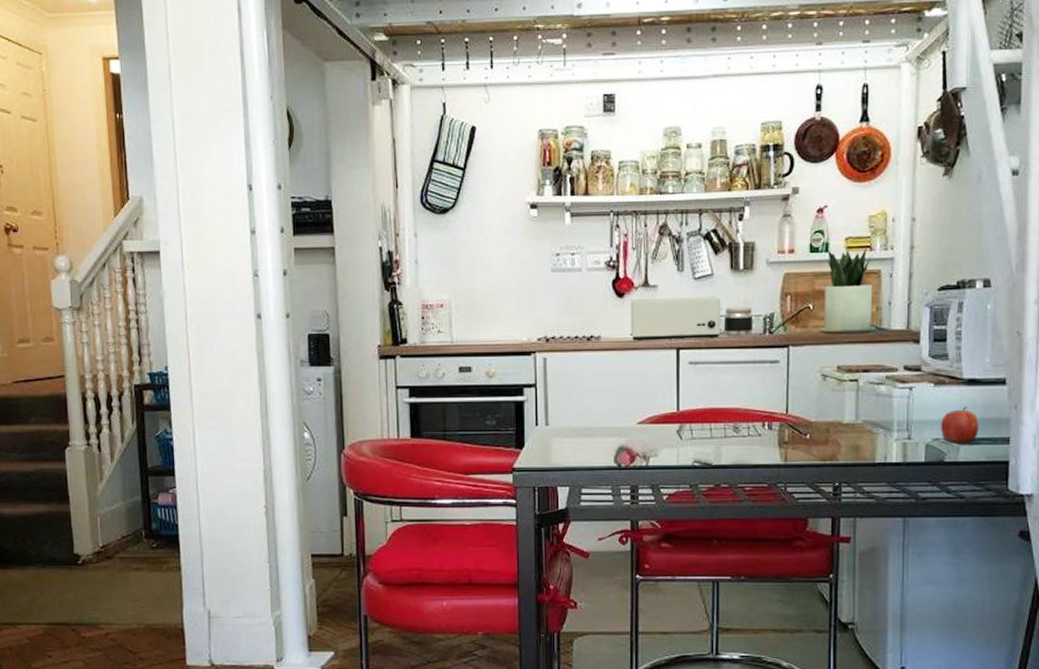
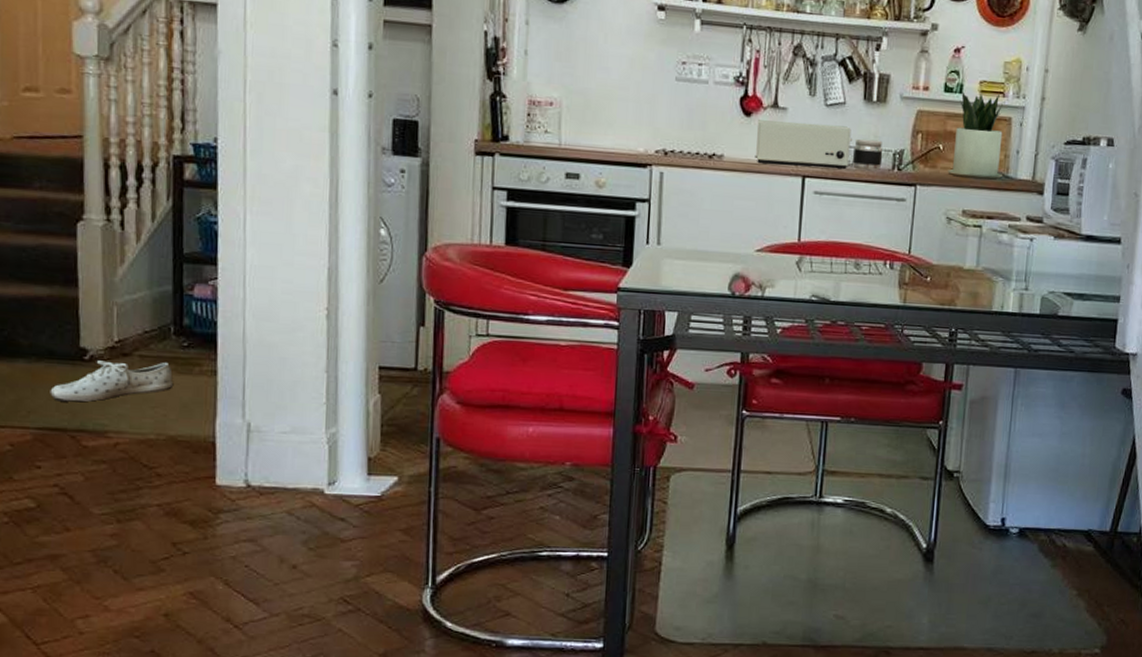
shoe: none [54,561,148,600] -> present [50,360,174,402]
fruit: present [941,407,979,445] -> none [1057,262,1093,300]

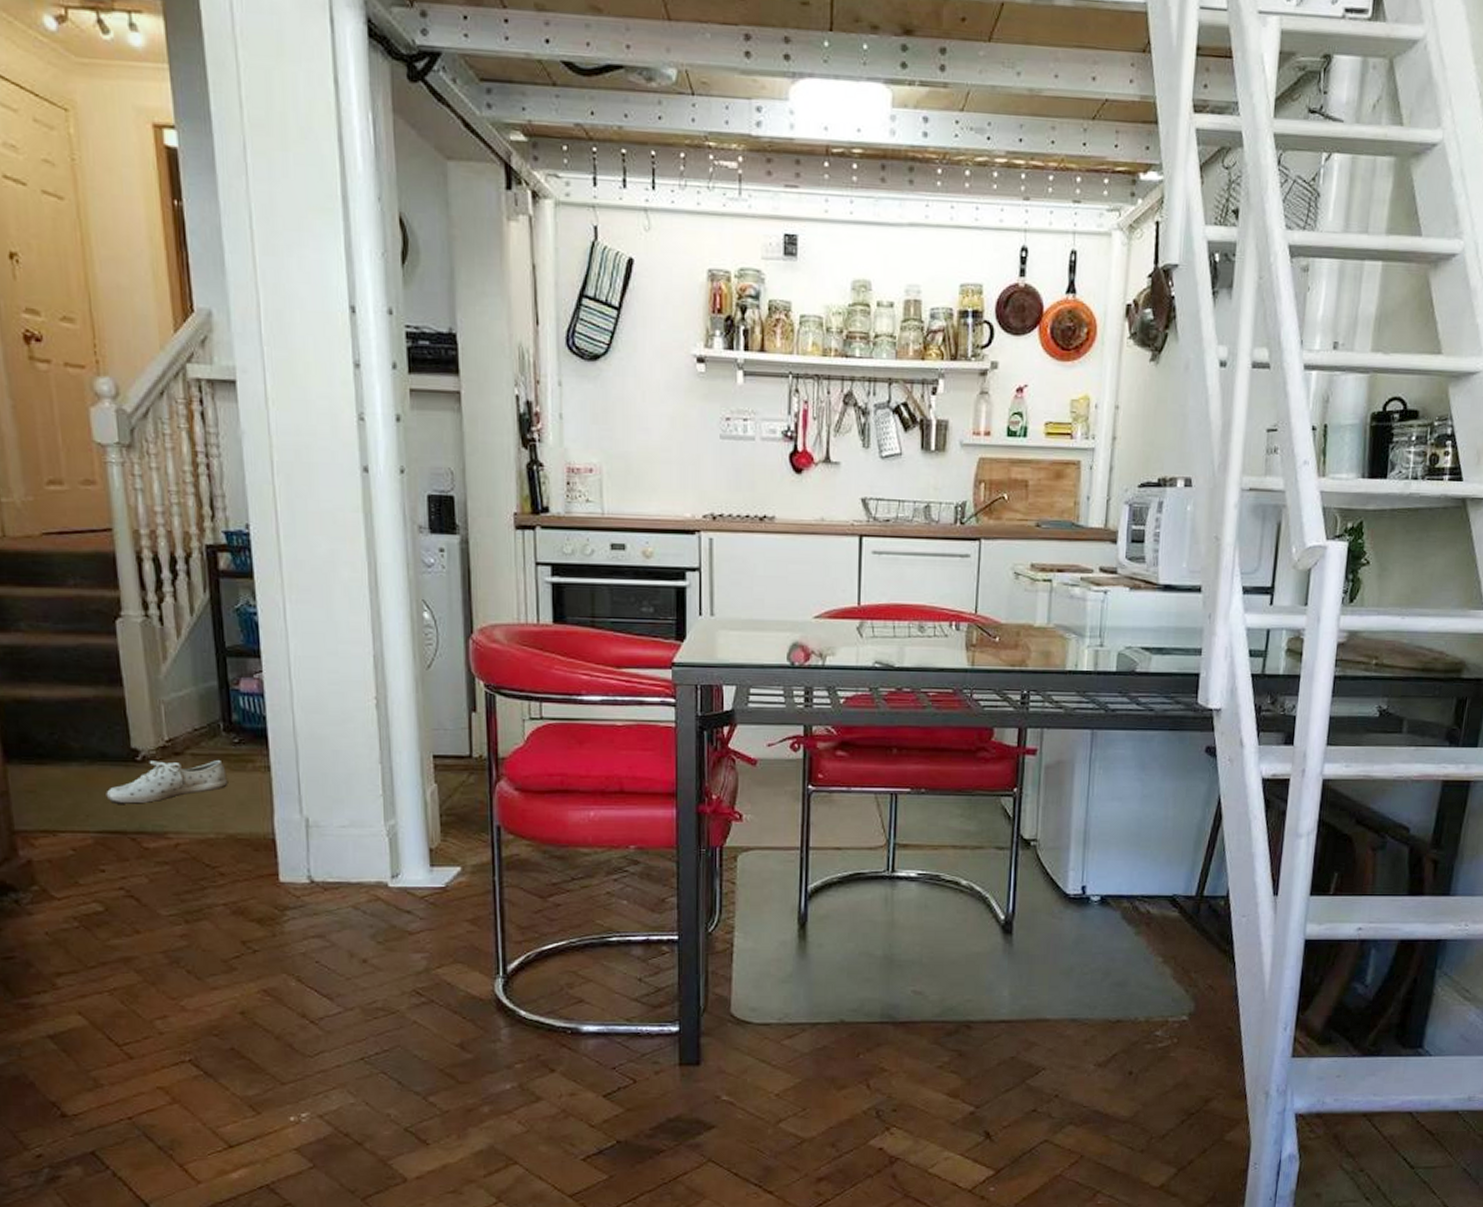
toaster: present [754,120,852,170] -> none [808,476,910,526]
jar: present [853,138,883,171] -> none [912,491,944,526]
planter: present [946,91,1004,181] -> none [1012,434,1073,531]

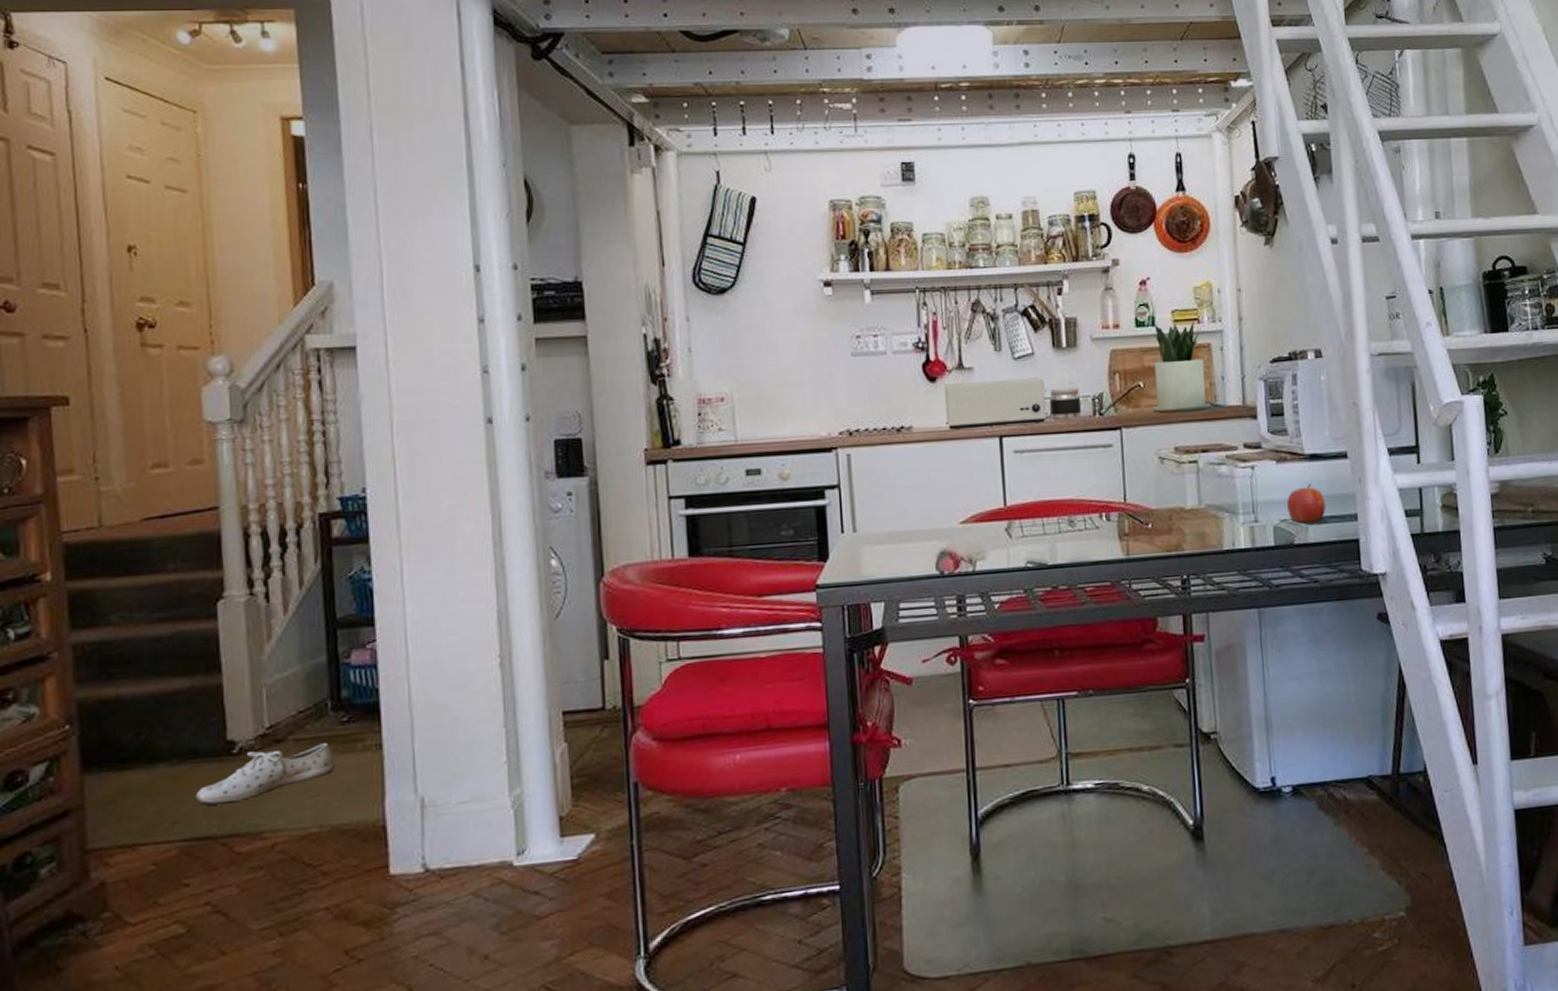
toaster: none [808,476,910,526] -> present [943,377,1047,430]
jar: none [912,491,944,526] -> present [1049,387,1082,421]
planter: none [1012,434,1073,531] -> present [1151,321,1212,414]
fruit: none [1134,614,1172,654] -> present [1287,484,1326,525]

